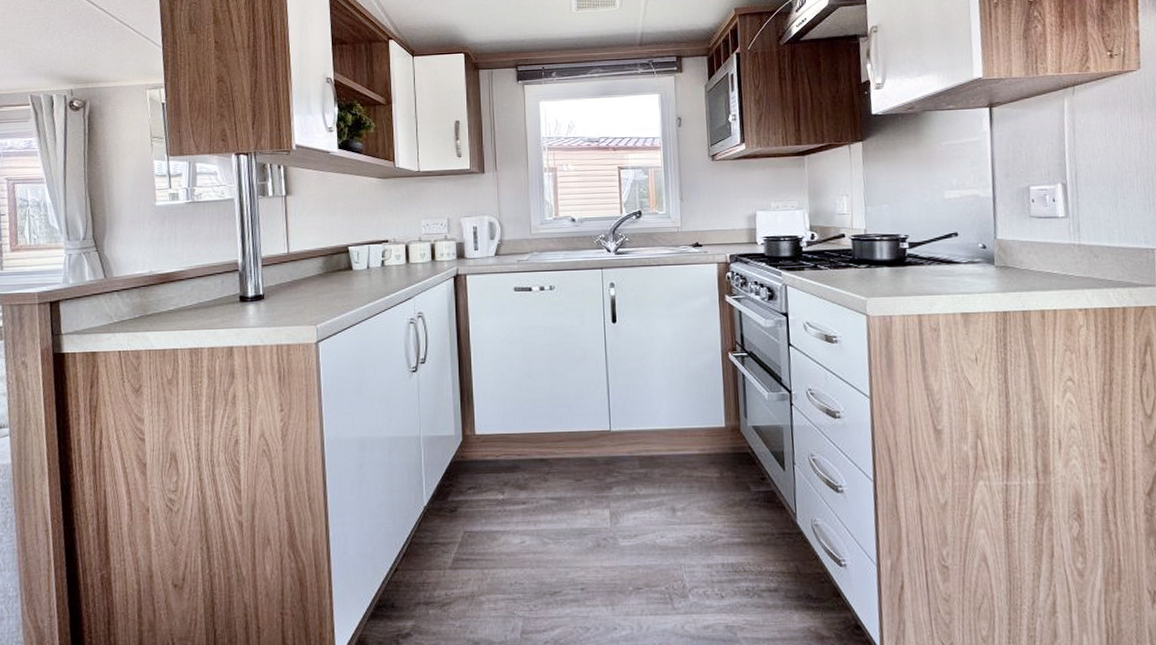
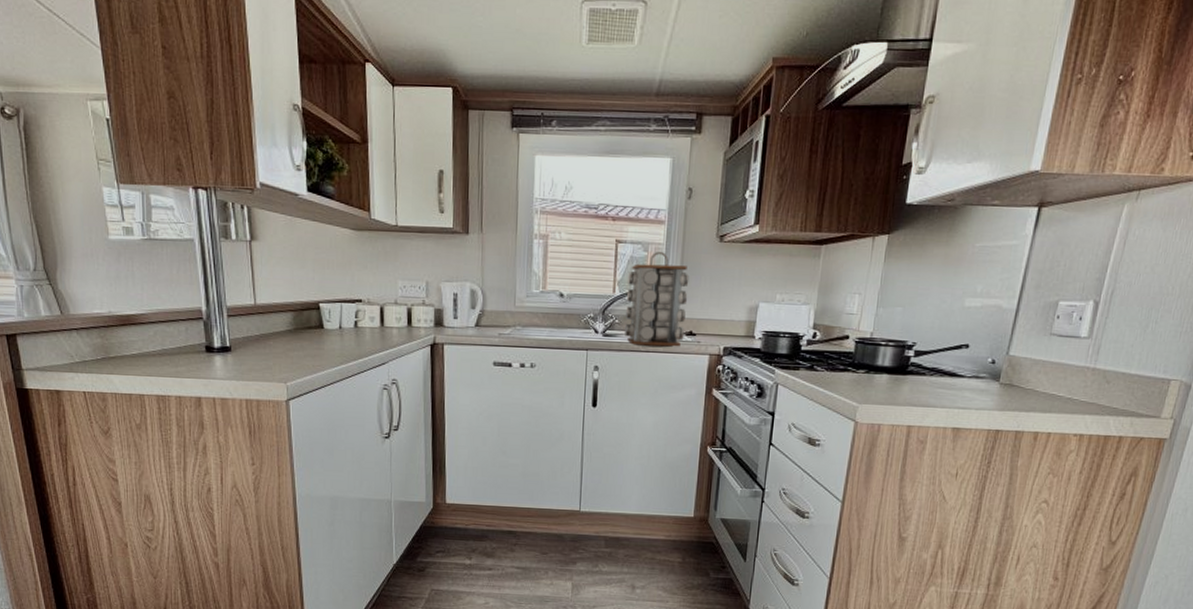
spice rack: none [633,173,691,261] -> present [625,251,689,348]

